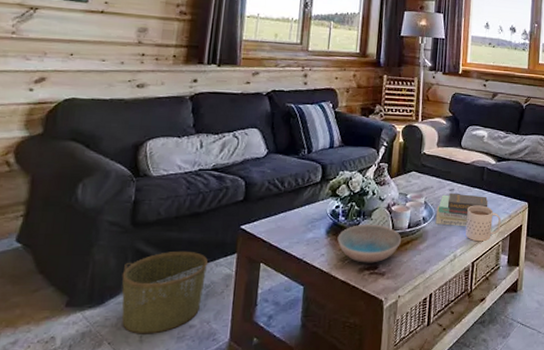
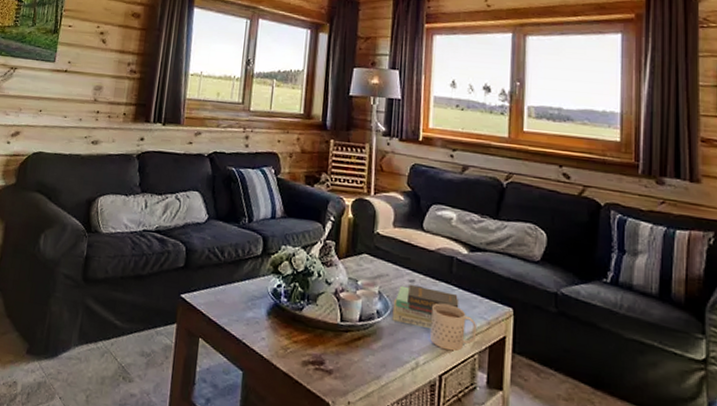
basket: present [121,250,209,334] -> none [71,312,150,397]
dish: present [337,224,401,263] -> none [279,309,351,357]

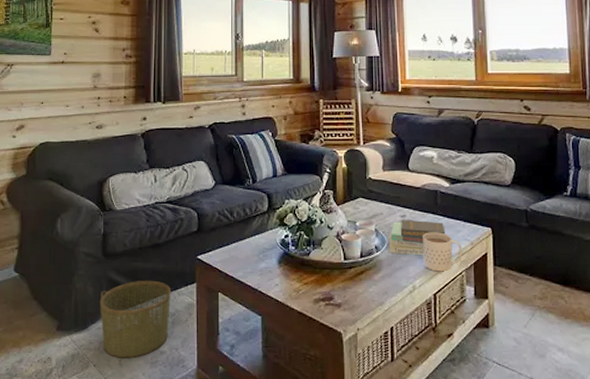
basket: none [71,312,150,397] -> present [99,280,172,359]

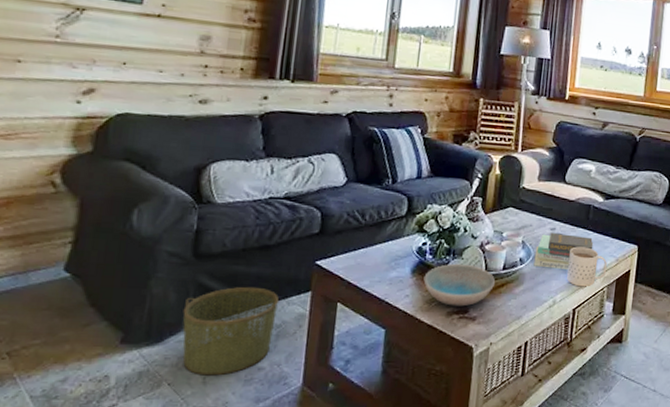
dish: none [289,253,354,294] -> present [423,263,495,307]

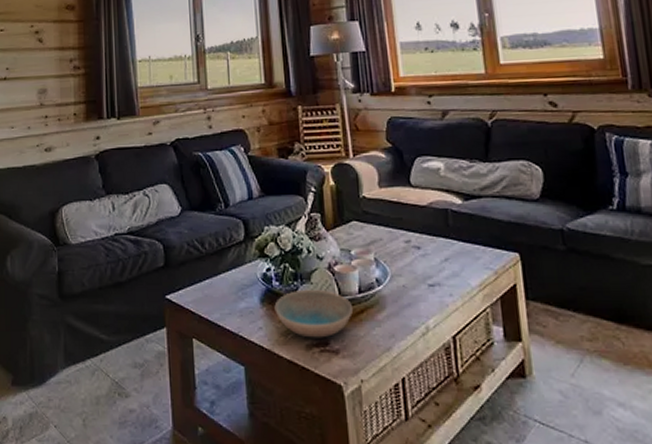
basket: present [182,286,280,376] -> none [57,325,139,418]
books: present [533,233,594,271] -> none [391,246,462,290]
mug: present [566,246,607,287] -> none [433,260,485,309]

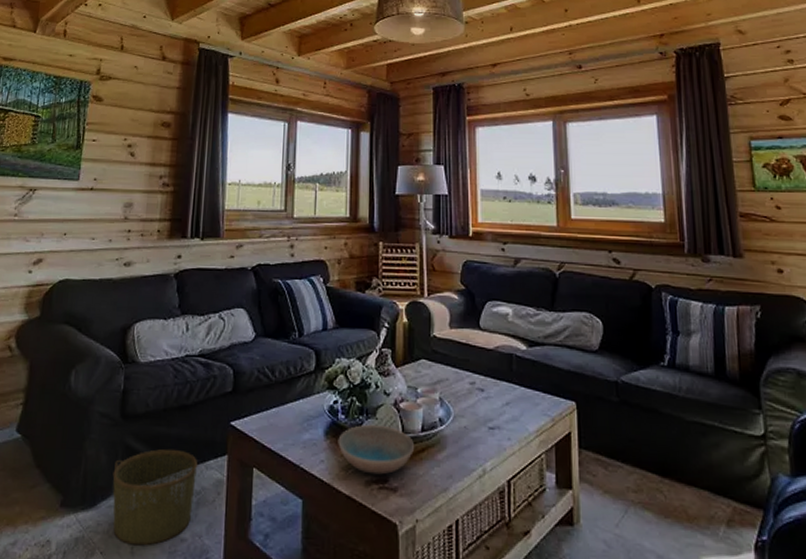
basket: none [57,325,139,418] -> present [112,448,198,546]

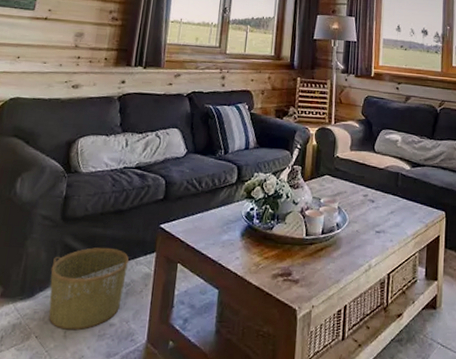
dish: present [338,424,414,475] -> none [251,228,315,270]

